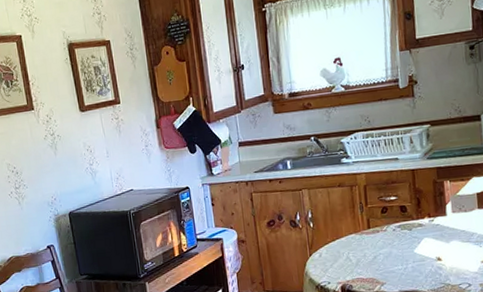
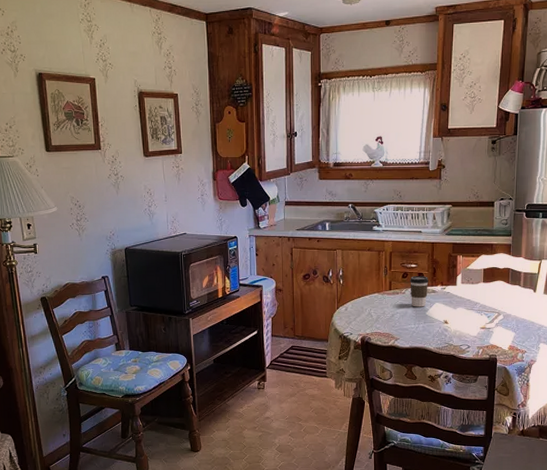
coffee cup: none [391,208,414,245] -> present [410,276,429,307]

